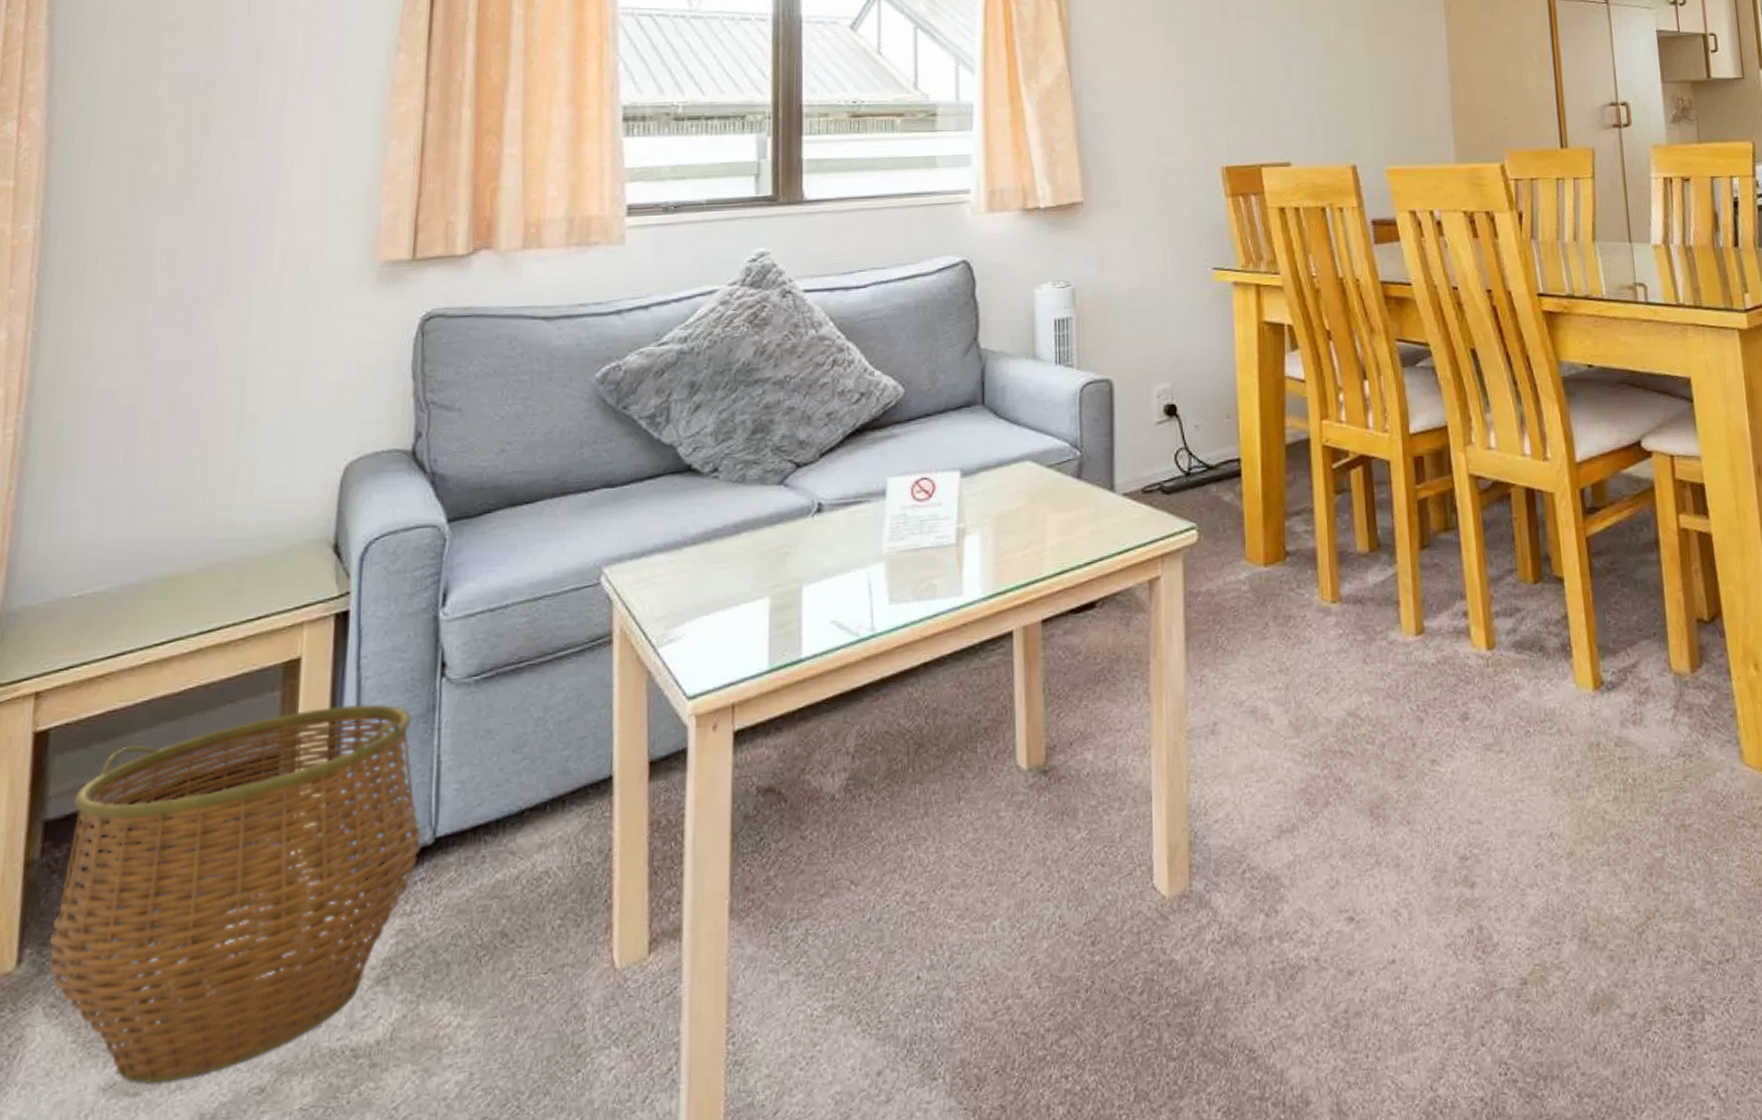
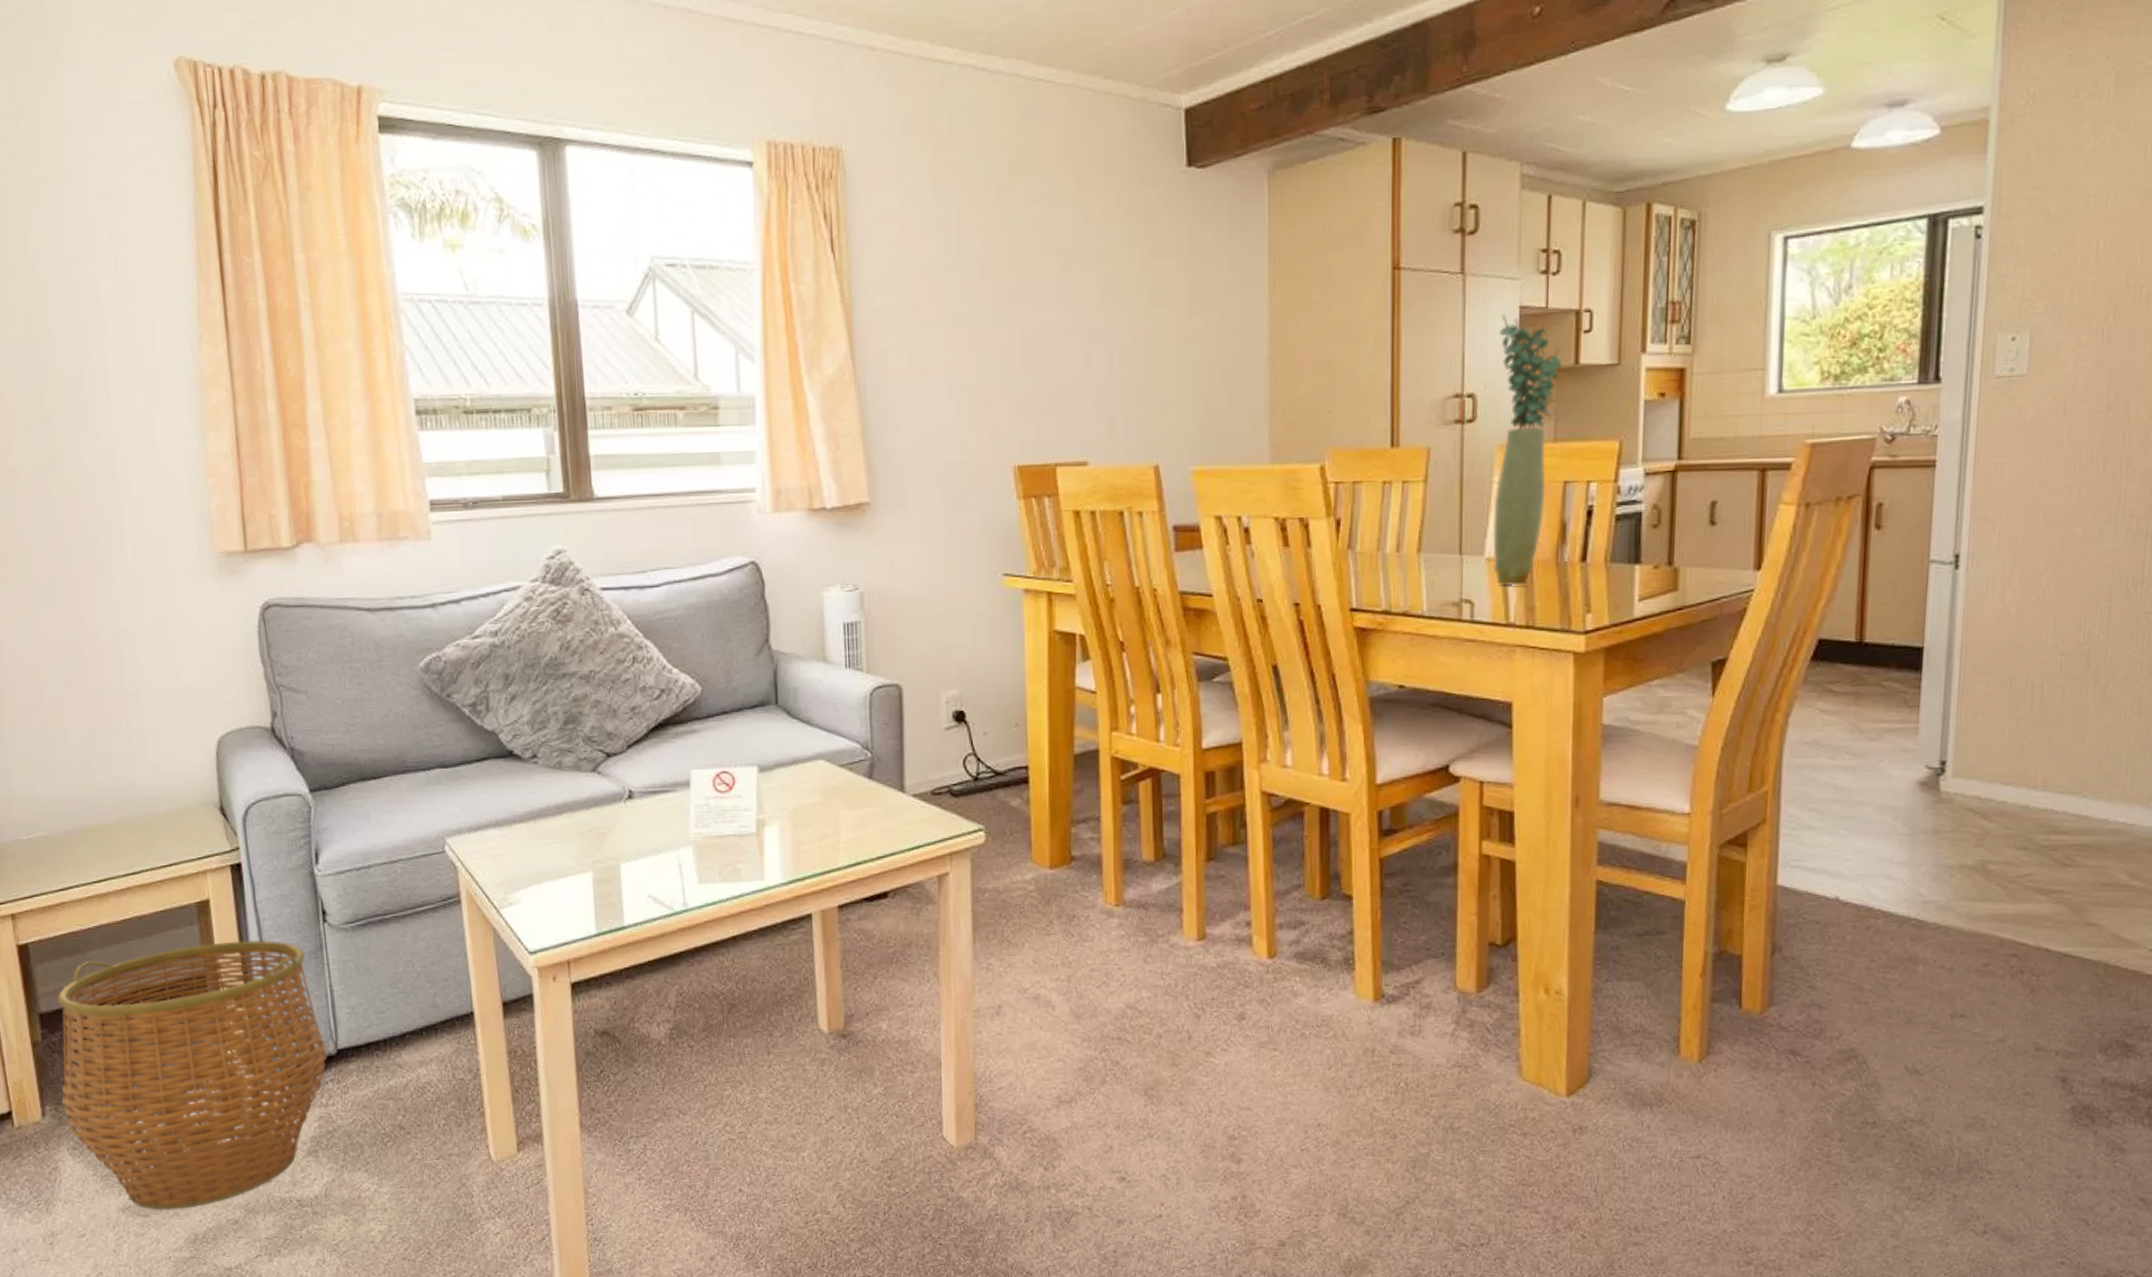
vase: none [1642,37,1698,270] -> present [1492,314,1563,586]

